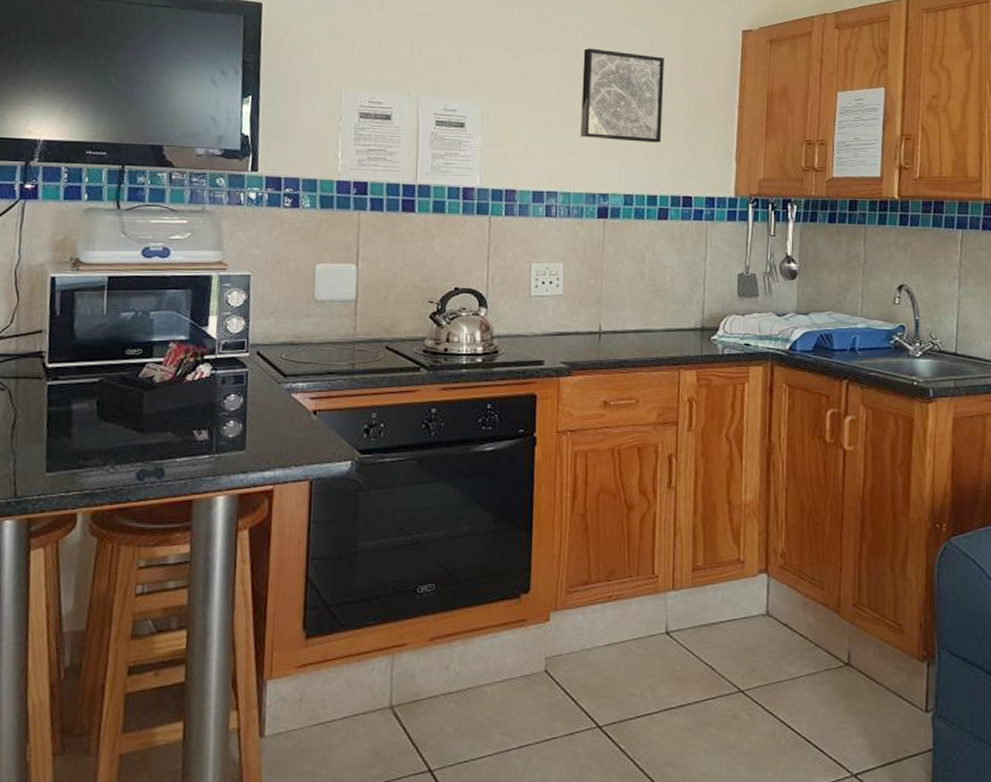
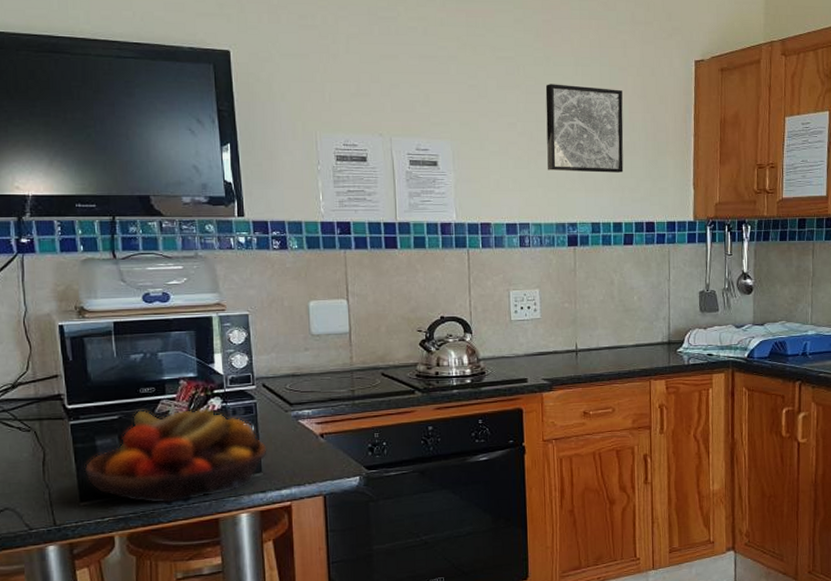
fruit bowl: none [55,373,256,480] -> present [84,407,269,505]

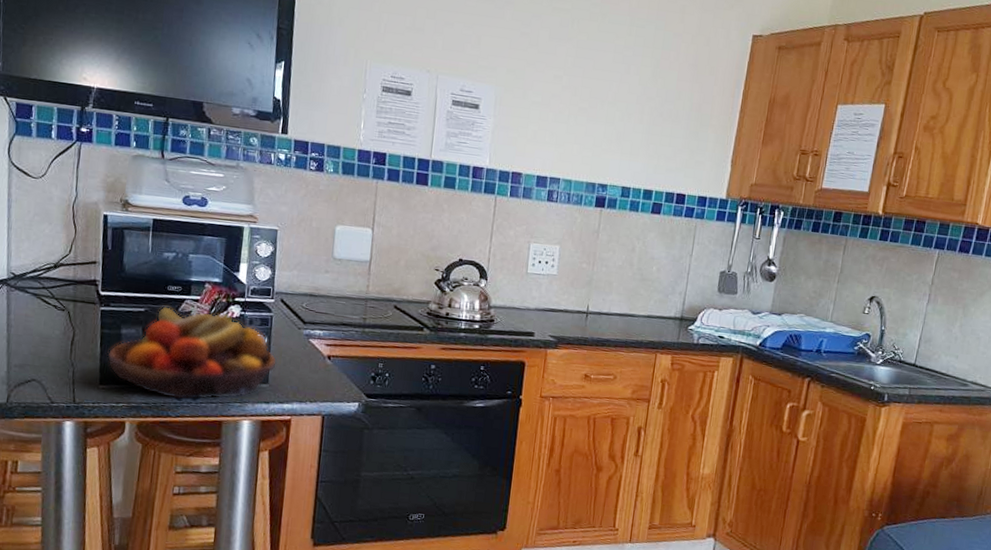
wall art: present [545,84,624,173] -> none [587,41,674,140]

